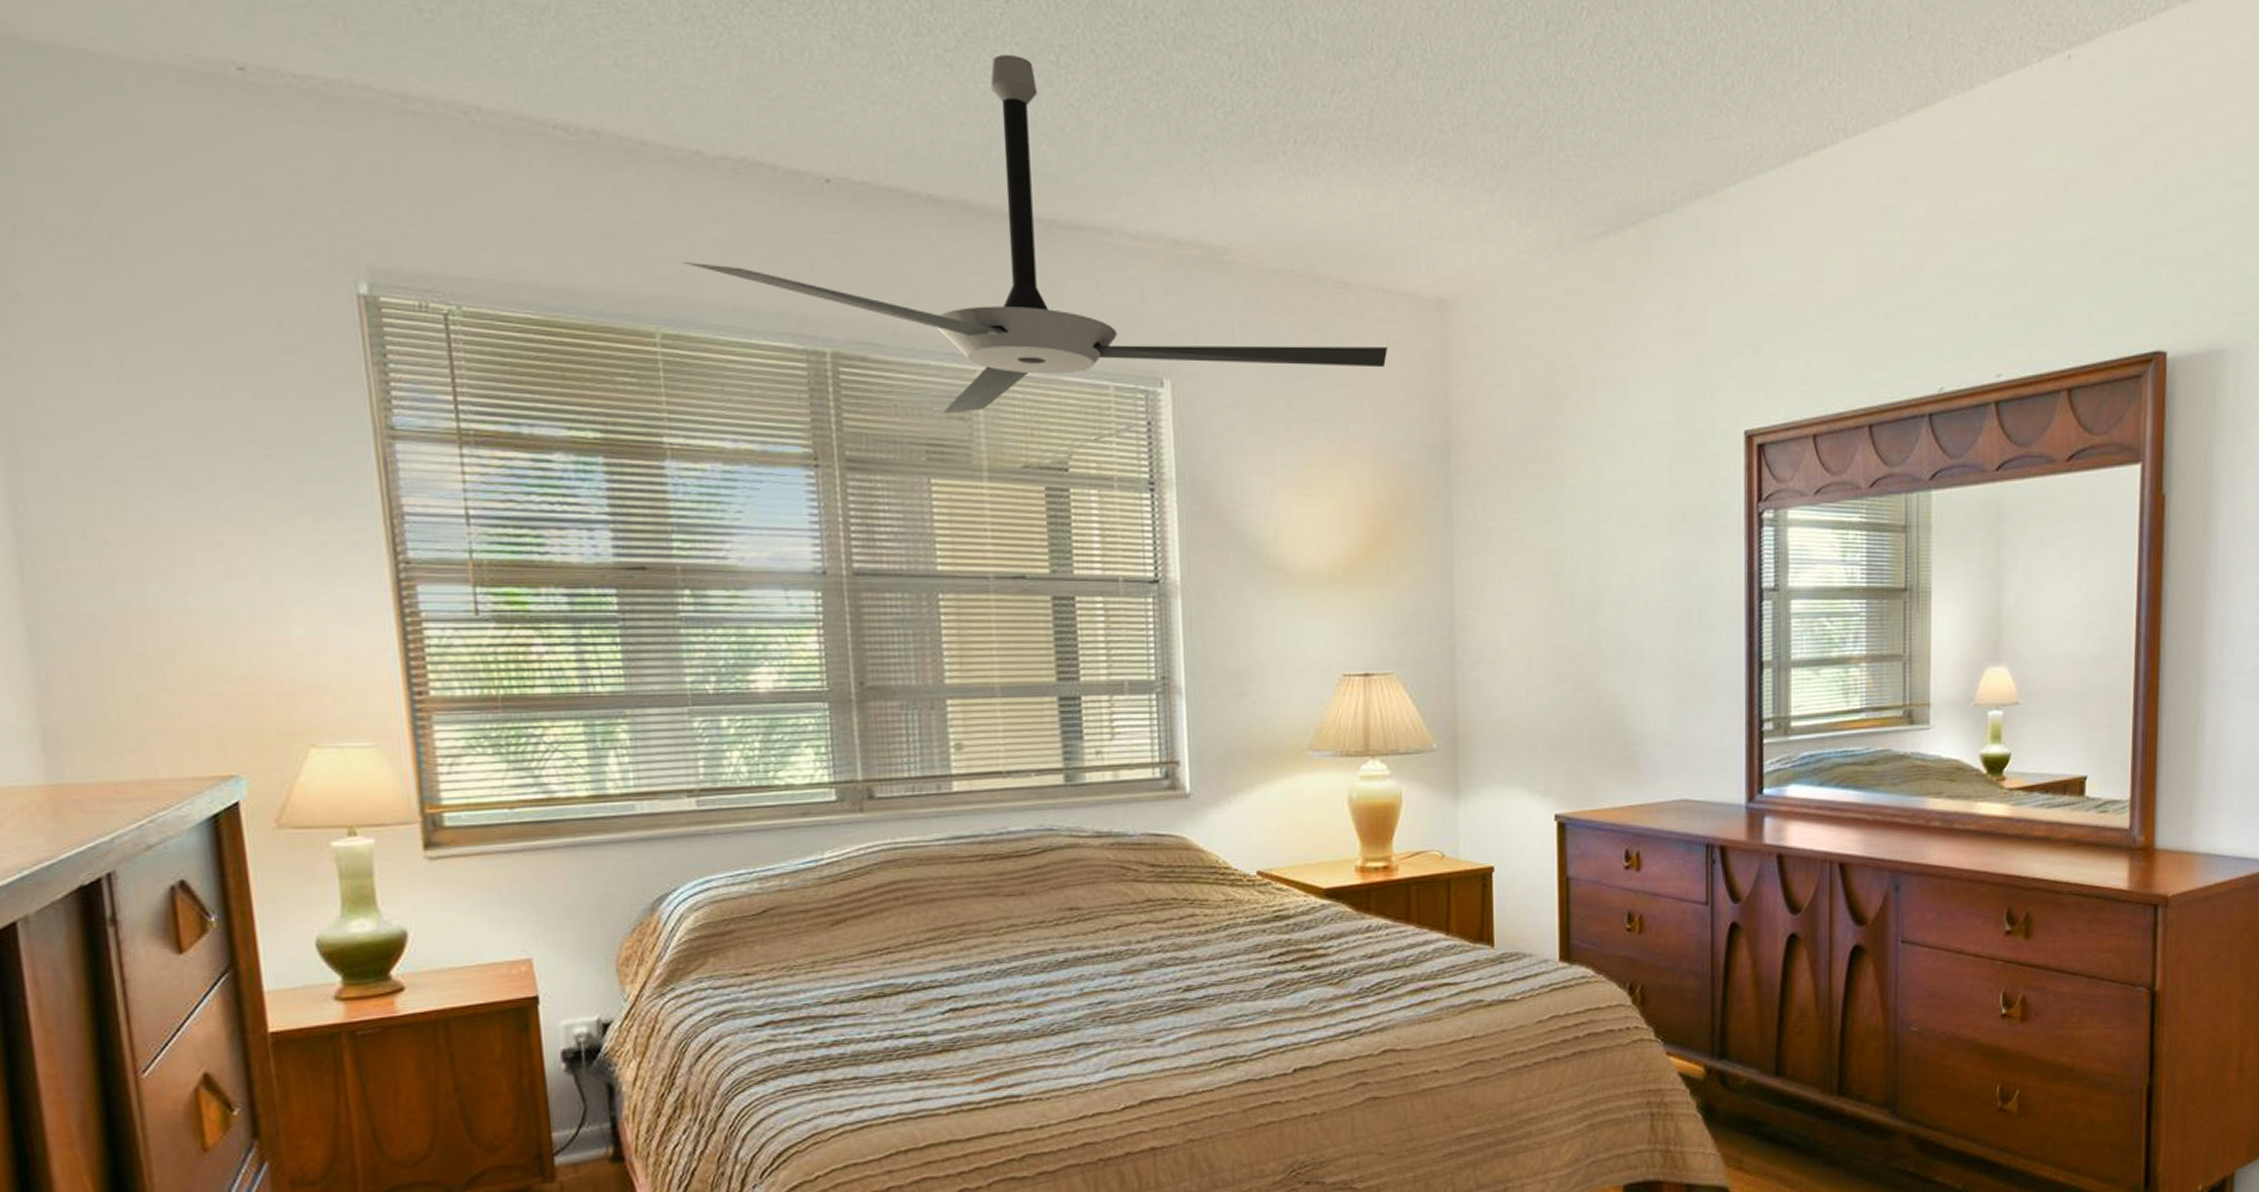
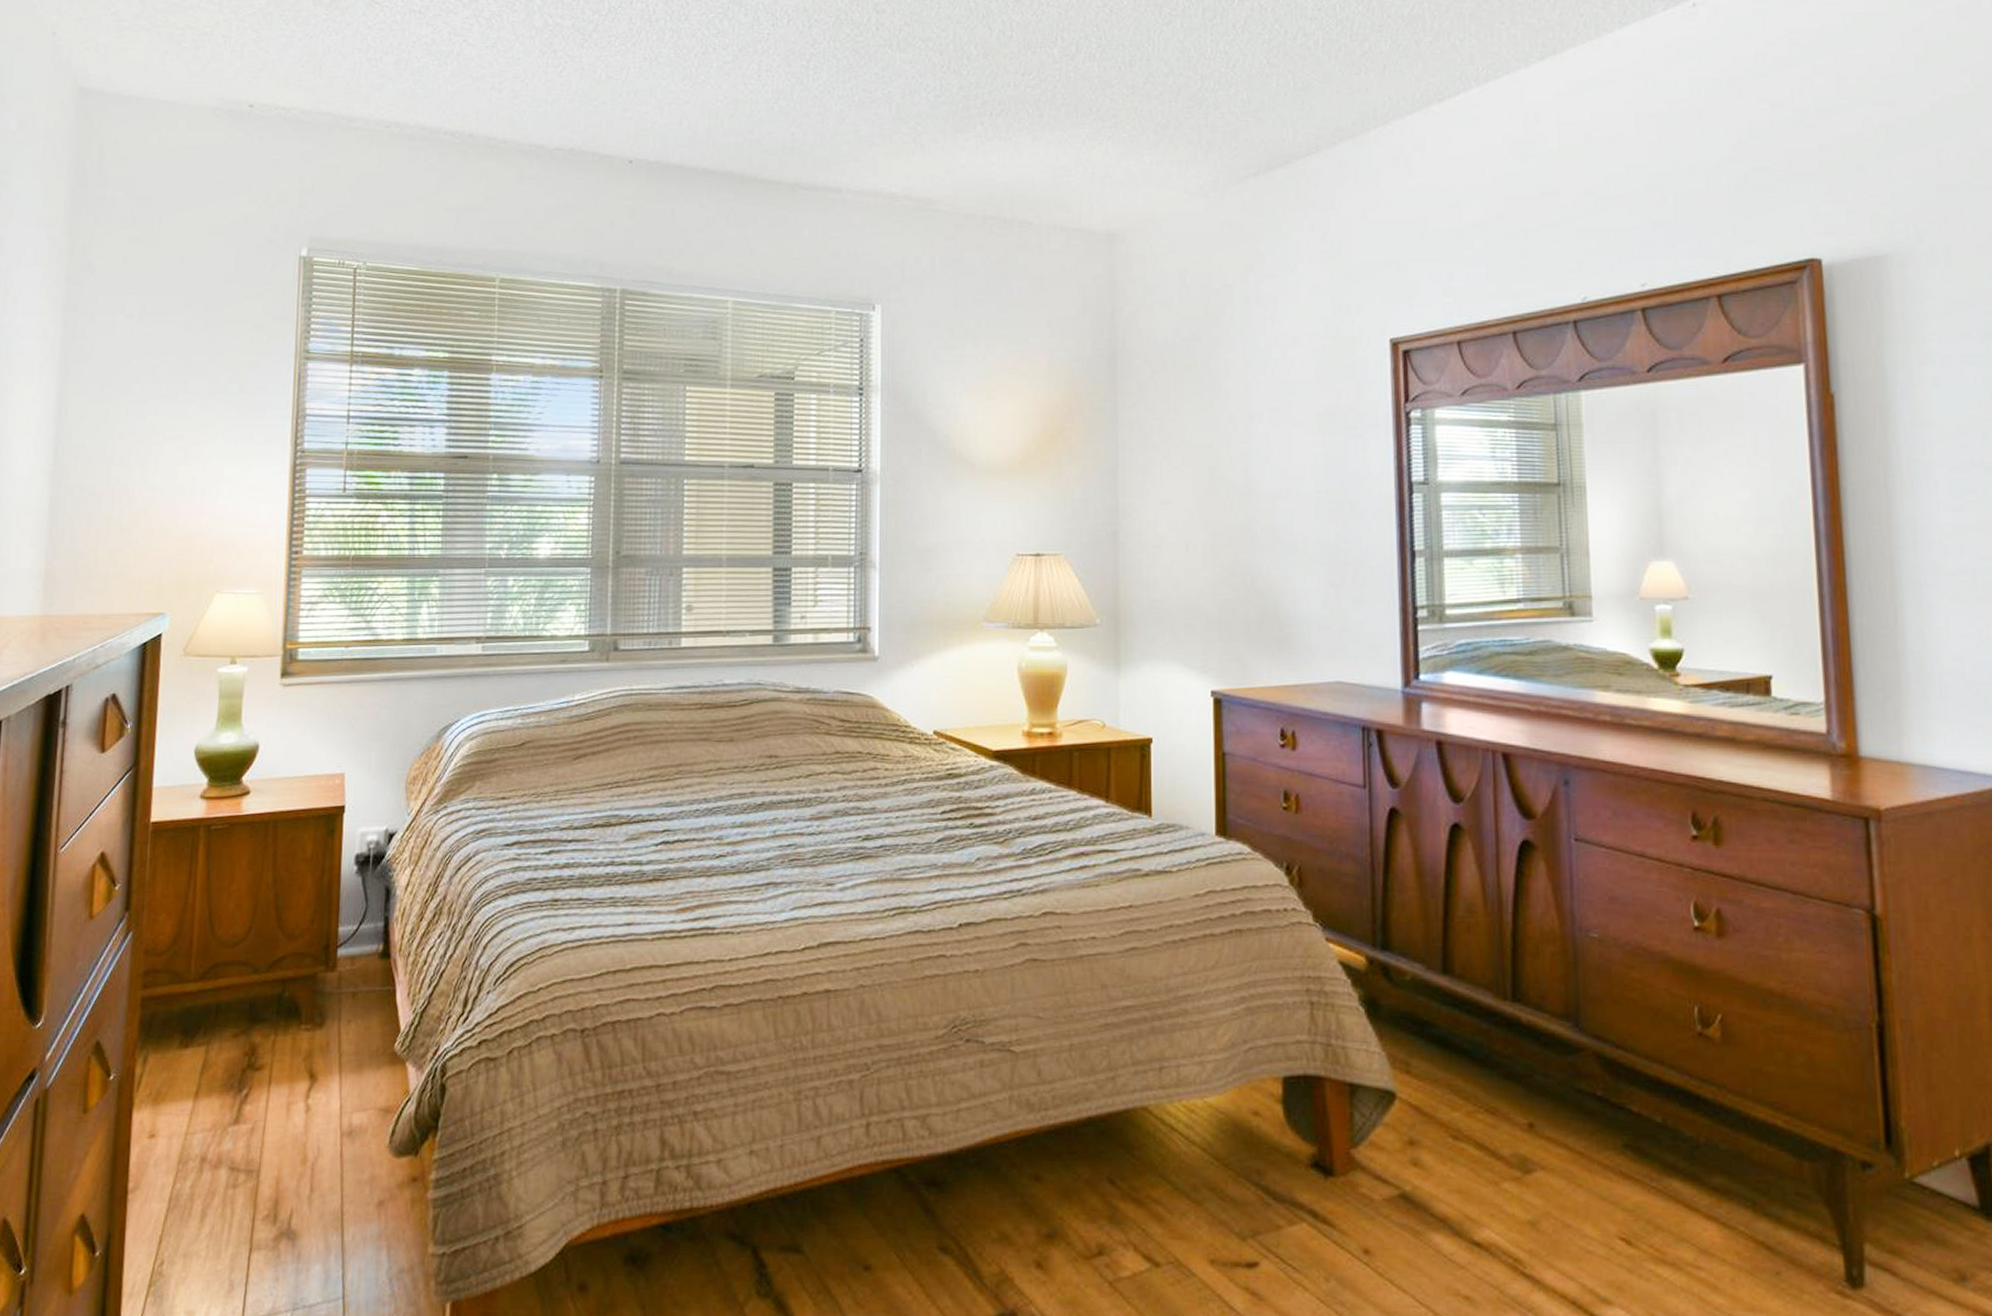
ceiling fan: present [683,55,1389,415] -> none [521,63,1064,336]

